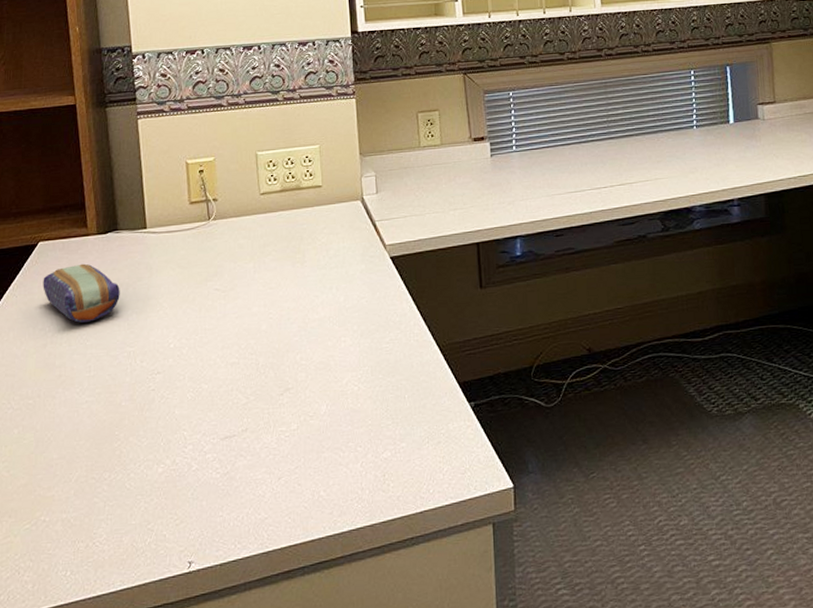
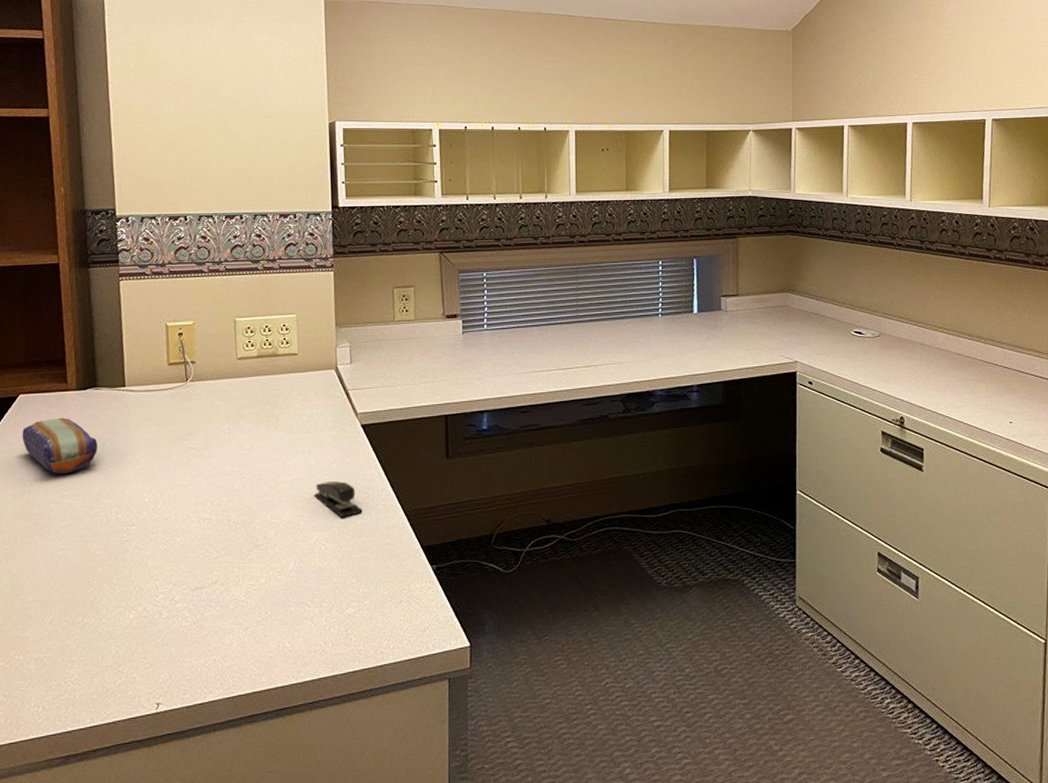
stapler: none [343,317,395,355] -> present [313,480,363,517]

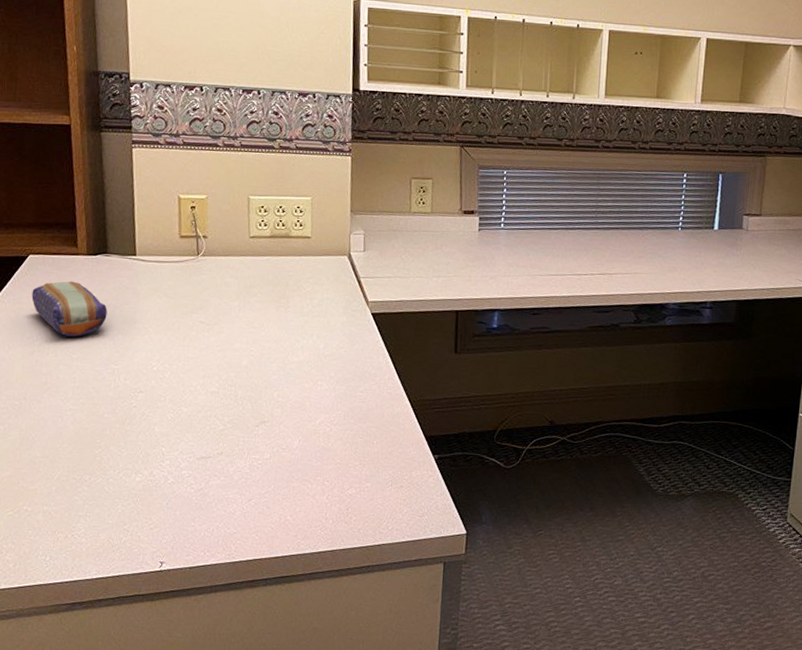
stapler: present [313,480,363,517] -> none [320,365,369,402]

